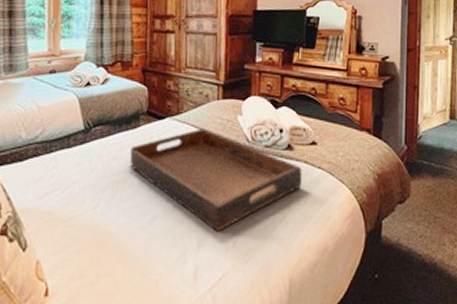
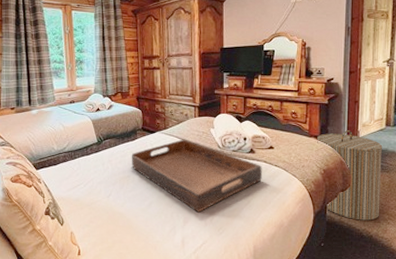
laundry hamper: none [370,123,447,243] -> present [317,130,383,221]

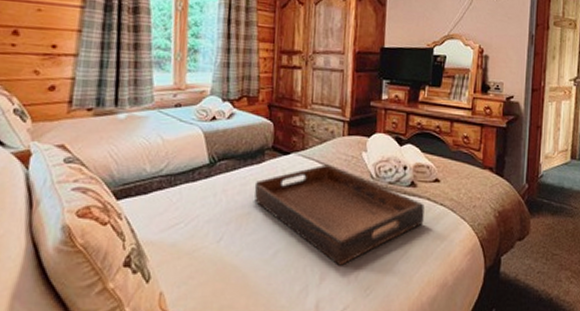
laundry hamper: present [317,130,383,221] -> none [492,162,567,279]

